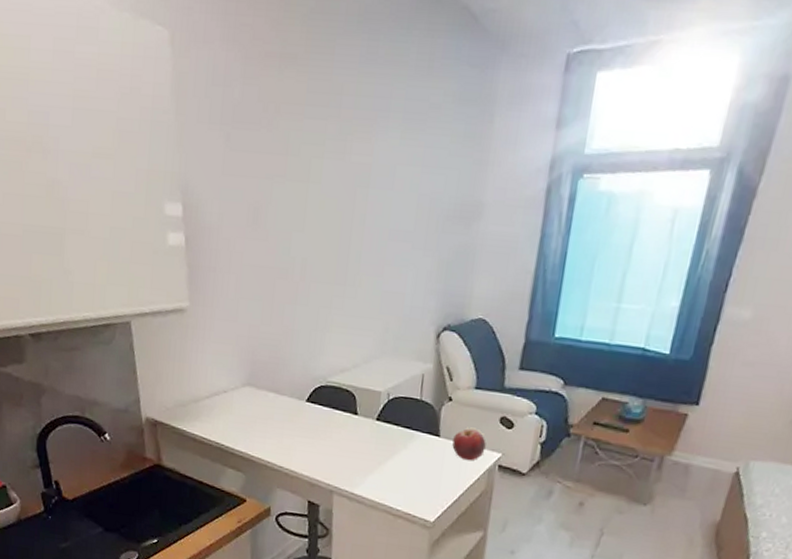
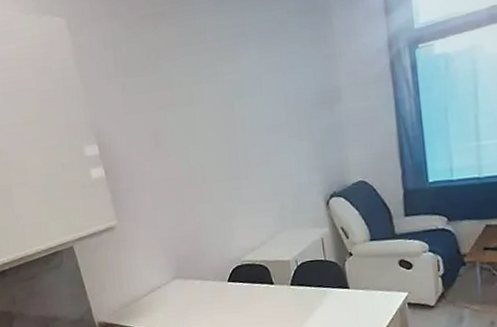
fruit: present [452,428,486,461] -> none [361,276,392,305]

